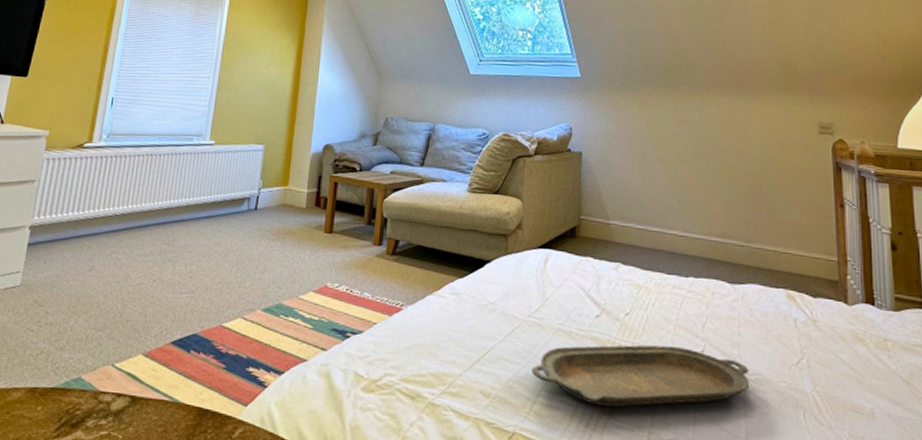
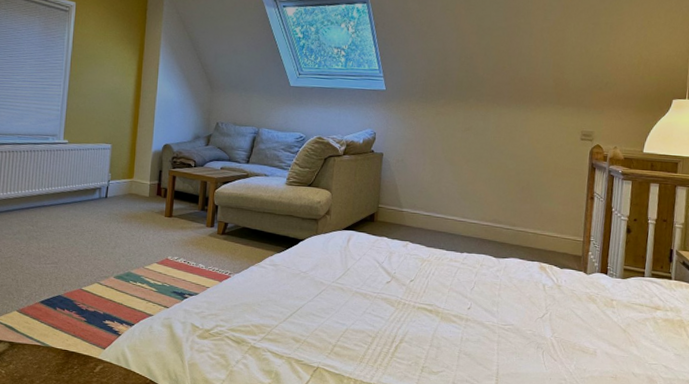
serving tray: present [532,345,750,407] -> none [333,304,504,349]

